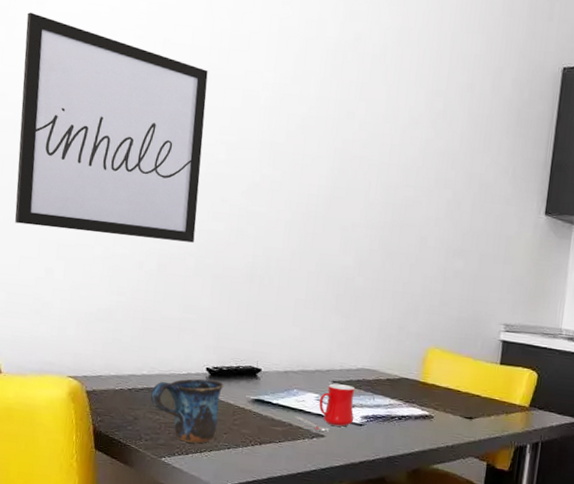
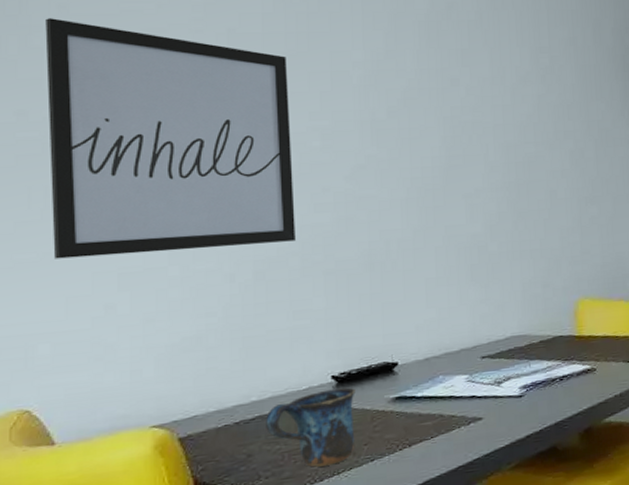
mug: present [294,383,355,432] -> none [445,357,512,416]

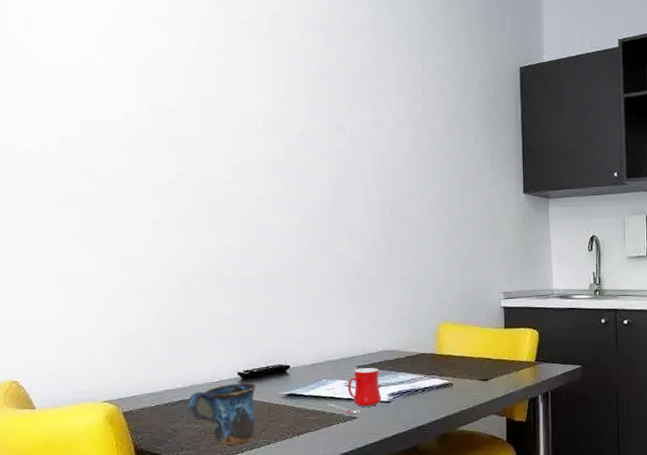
wall art: present [45,18,296,259] -> none [24,68,211,264]
mug: none [445,357,512,416] -> present [327,368,382,415]

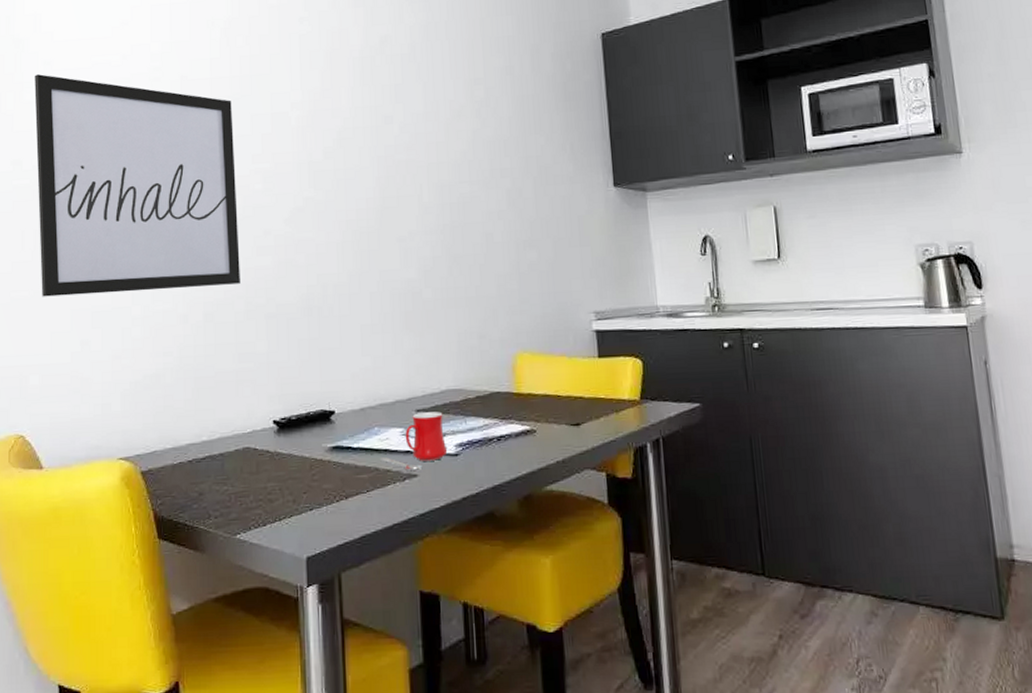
wall art: none [24,68,211,264] -> present [34,74,240,297]
mug: present [187,383,256,445] -> none [215,433,295,511]

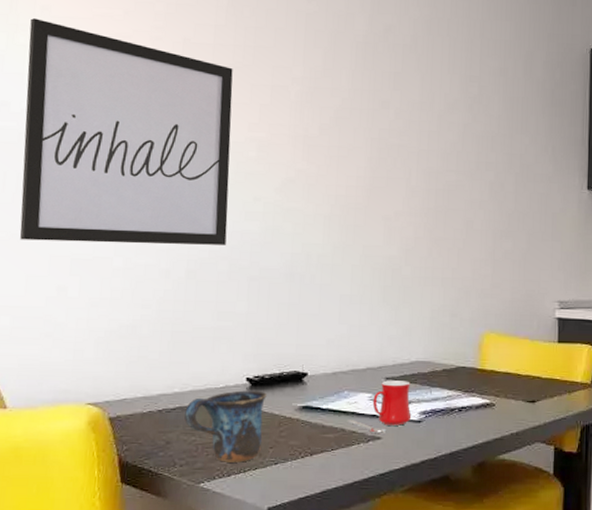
mug: none [215,433,295,511] -> present [184,390,267,463]

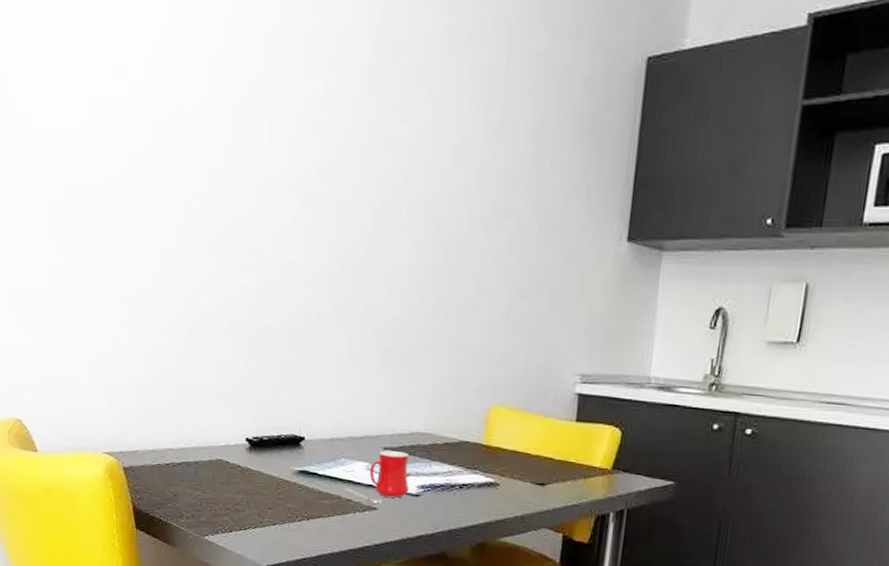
wall art: present [20,18,233,245] -> none [33,56,229,301]
mug: present [184,390,267,463] -> none [189,450,265,520]

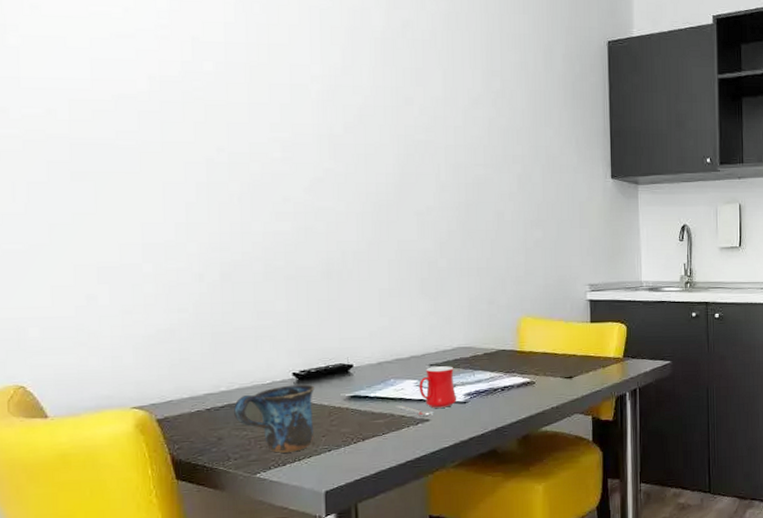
mug: none [189,450,265,520] -> present [234,384,314,453]

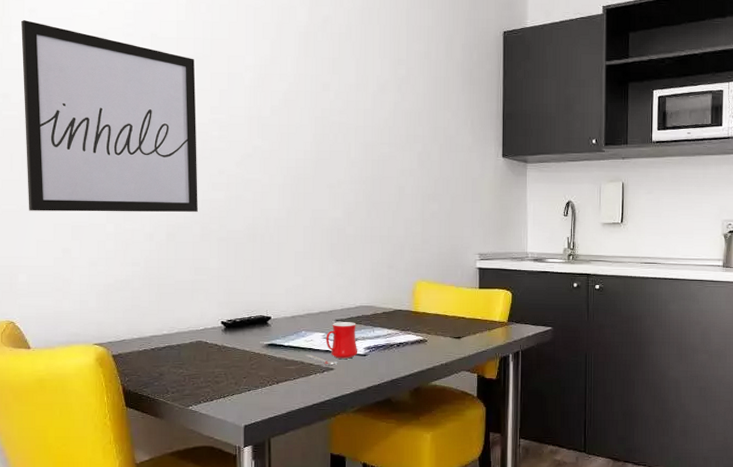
wall art: none [20,18,259,251] -> present [21,20,198,212]
mug: present [234,384,314,453] -> none [173,332,239,390]

